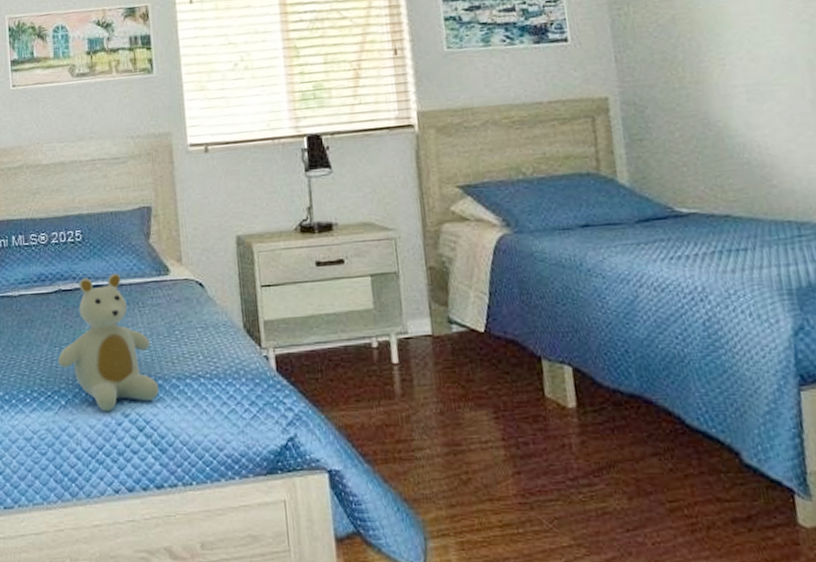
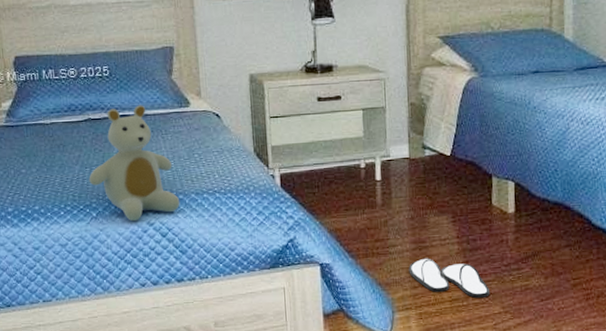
slippers: none [441,468,553,523] -> present [408,259,489,298]

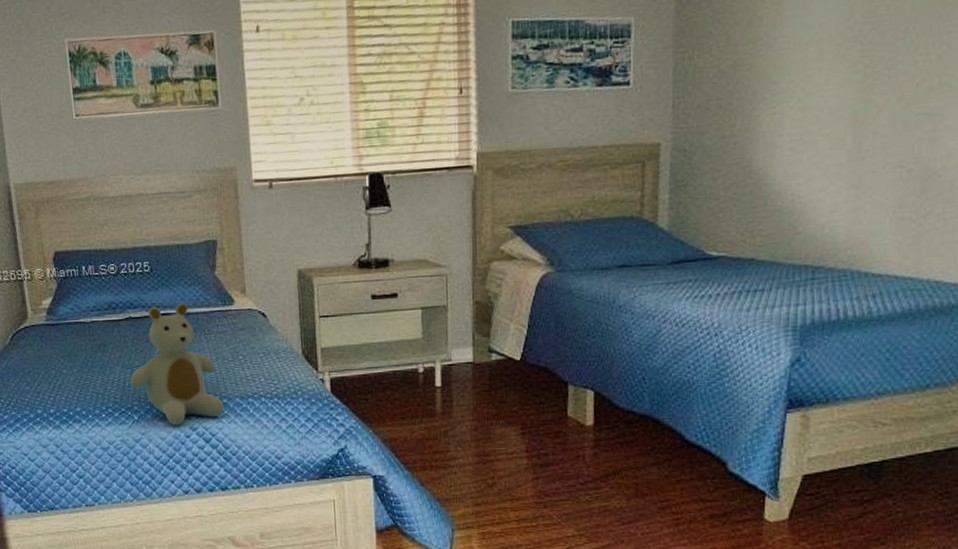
slippers: present [408,259,489,298] -> none [471,474,562,518]

